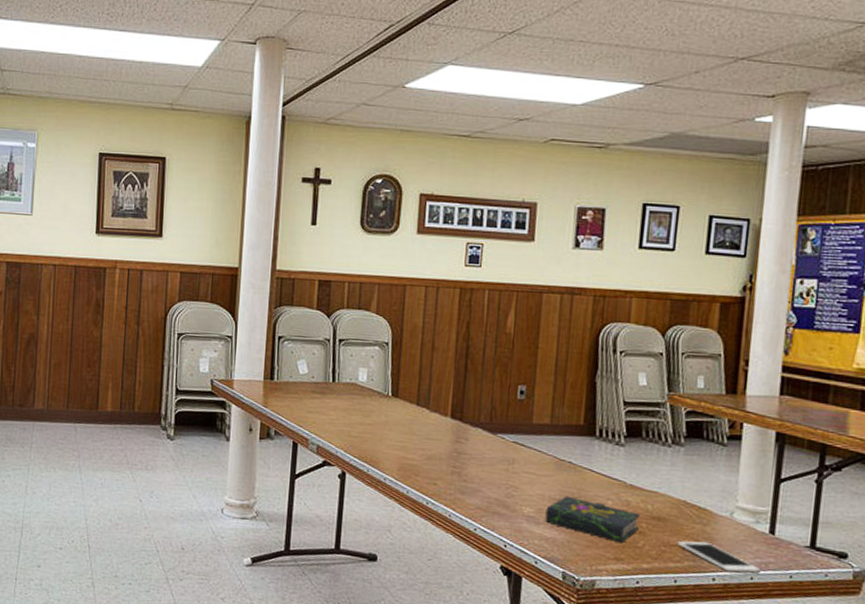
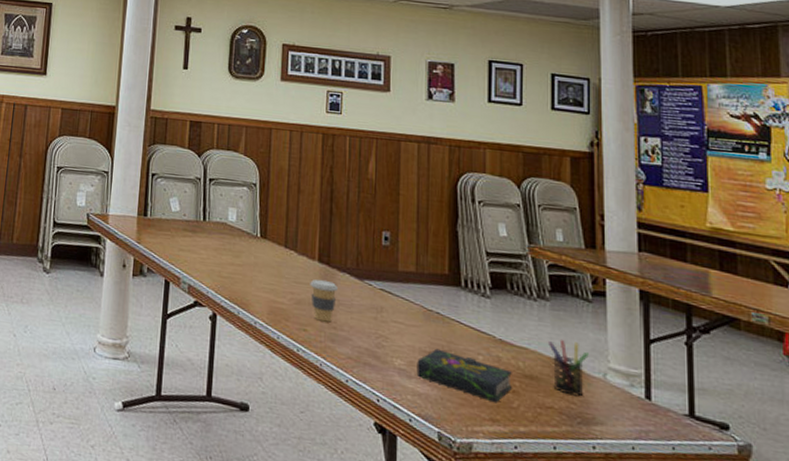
coffee cup: none [441,434,470,476] -> present [310,279,338,323]
cell phone: present [676,541,761,573] -> none [552,403,642,443]
pen holder: none [679,481,718,534] -> present [549,338,589,397]

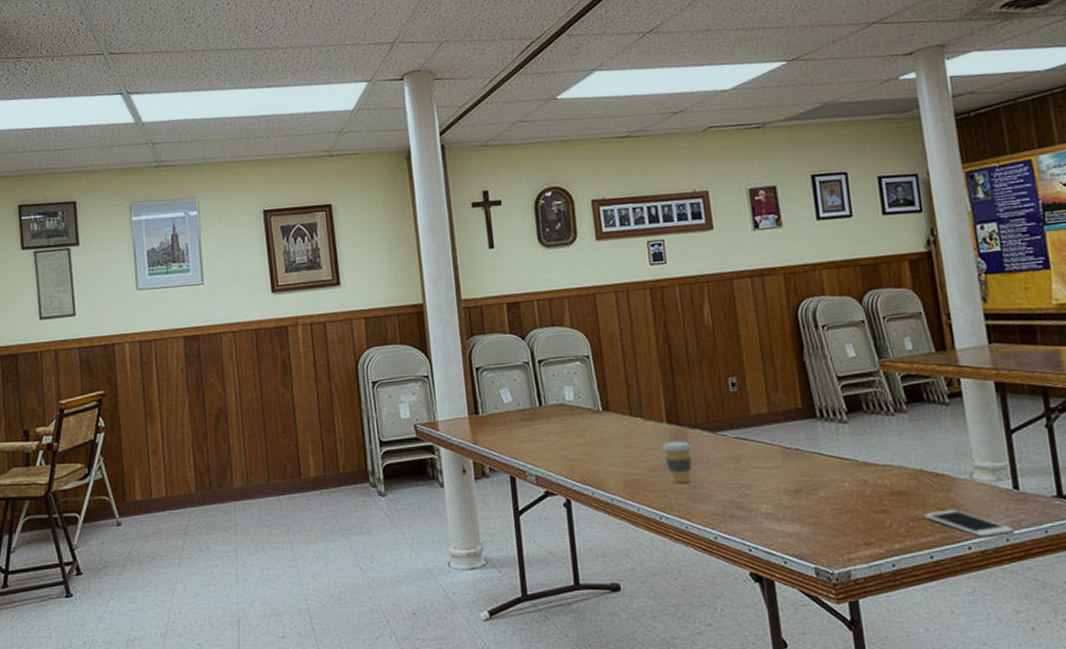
book: present [416,348,512,404] -> none [783,485,882,527]
pen holder: present [549,338,589,397] -> none [912,448,954,502]
cell phone: none [552,403,642,443] -> present [923,509,1015,537]

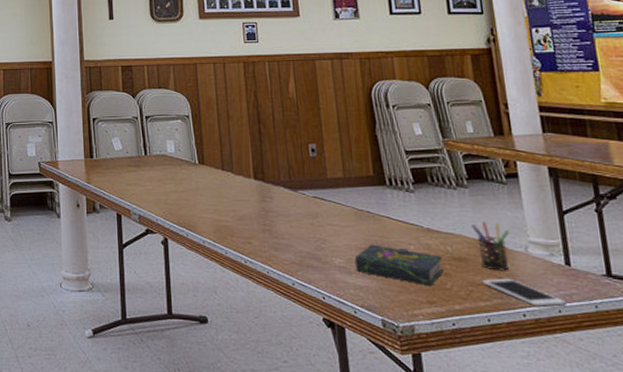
coffee cup: present [662,440,692,484] -> none [249,195,275,233]
book: none [783,485,882,527] -> present [354,244,444,287]
pen holder: none [912,448,954,502] -> present [471,221,510,271]

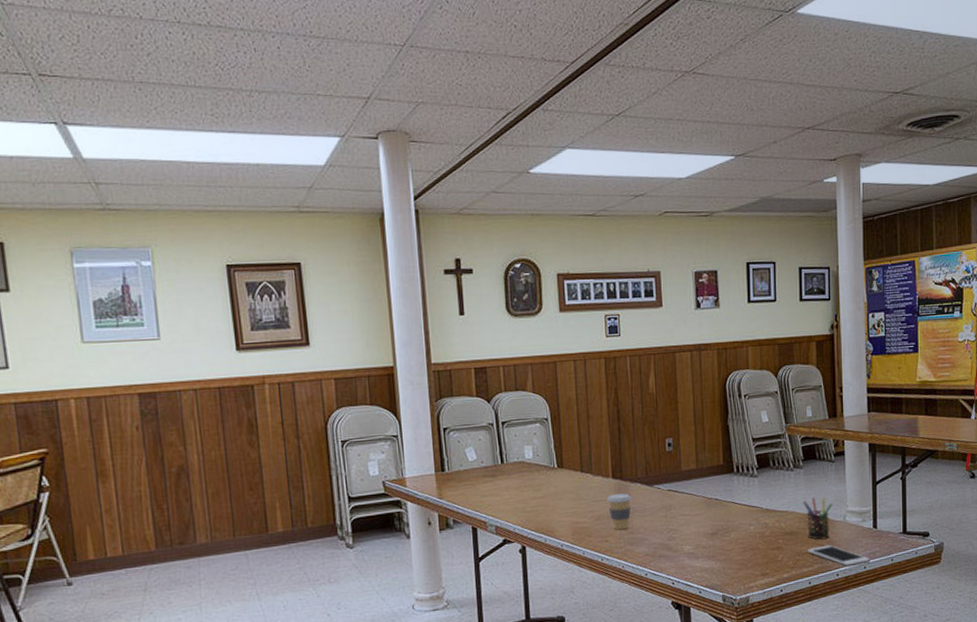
coffee cup: none [249,195,275,233] -> present [607,493,631,530]
book: present [354,244,444,287] -> none [702,528,777,561]

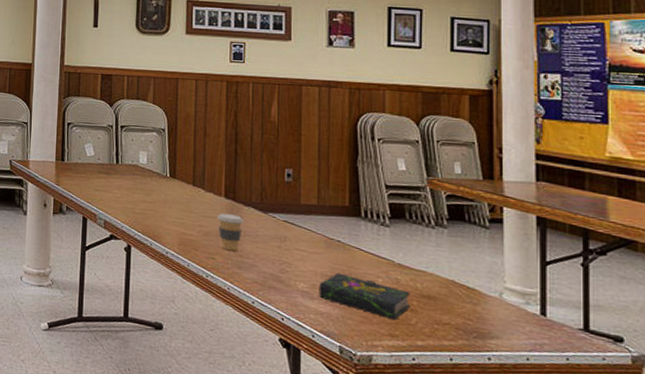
book: none [702,528,777,561] -> present [319,273,410,321]
pen holder: present [803,497,833,540] -> none [446,262,485,314]
cell phone: present [807,545,871,566] -> none [449,319,537,355]

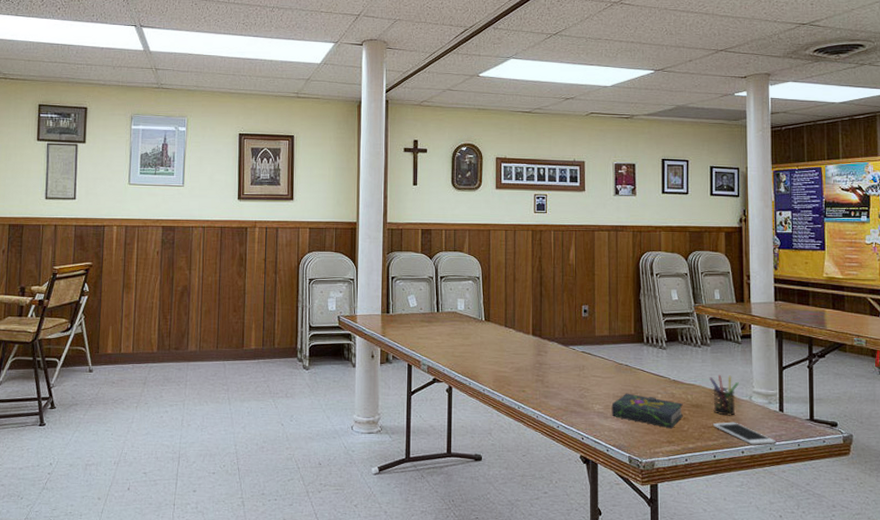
coffee cup: present [217,213,243,251] -> none [526,349,548,383]
pen holder: none [446,262,485,314] -> present [710,374,739,416]
cell phone: none [449,319,537,355] -> present [712,422,777,445]

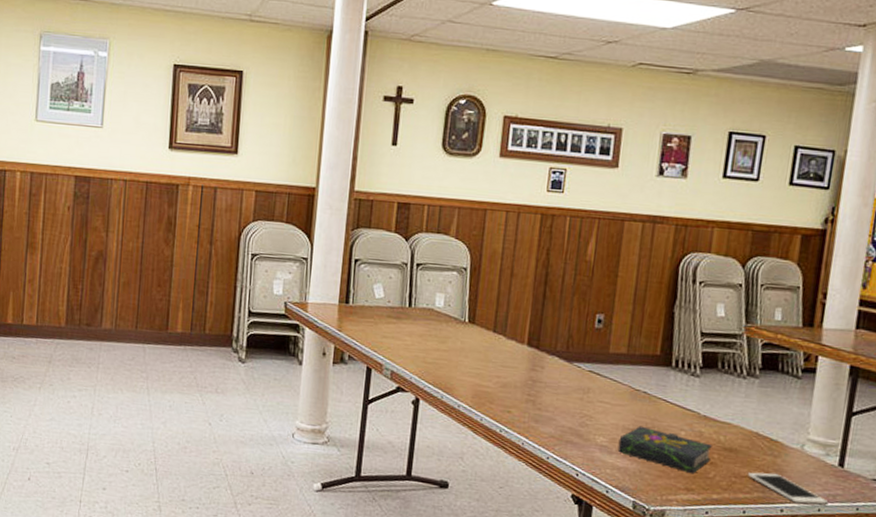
pen holder: present [710,374,739,416] -> none [751,413,790,466]

